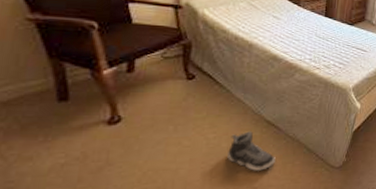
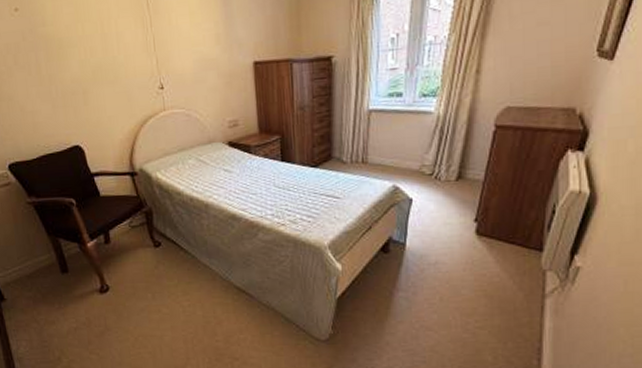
sneaker: present [227,131,275,171] -> none [204,299,252,341]

